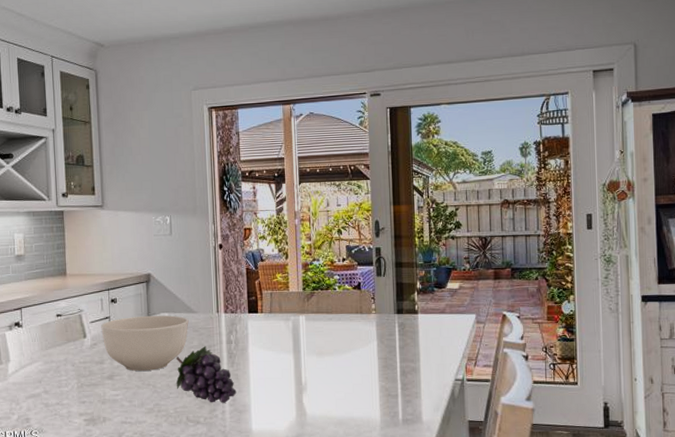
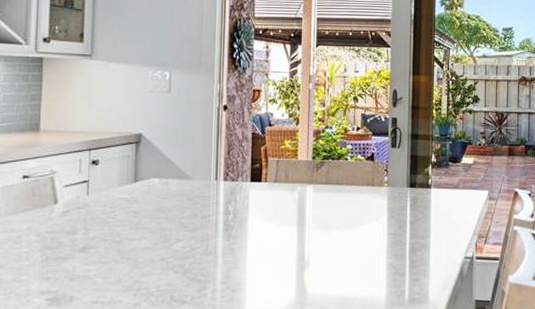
bowl: present [101,315,189,371] -> none [77,180,182,243]
fruit: present [176,346,237,403] -> none [161,216,231,281]

